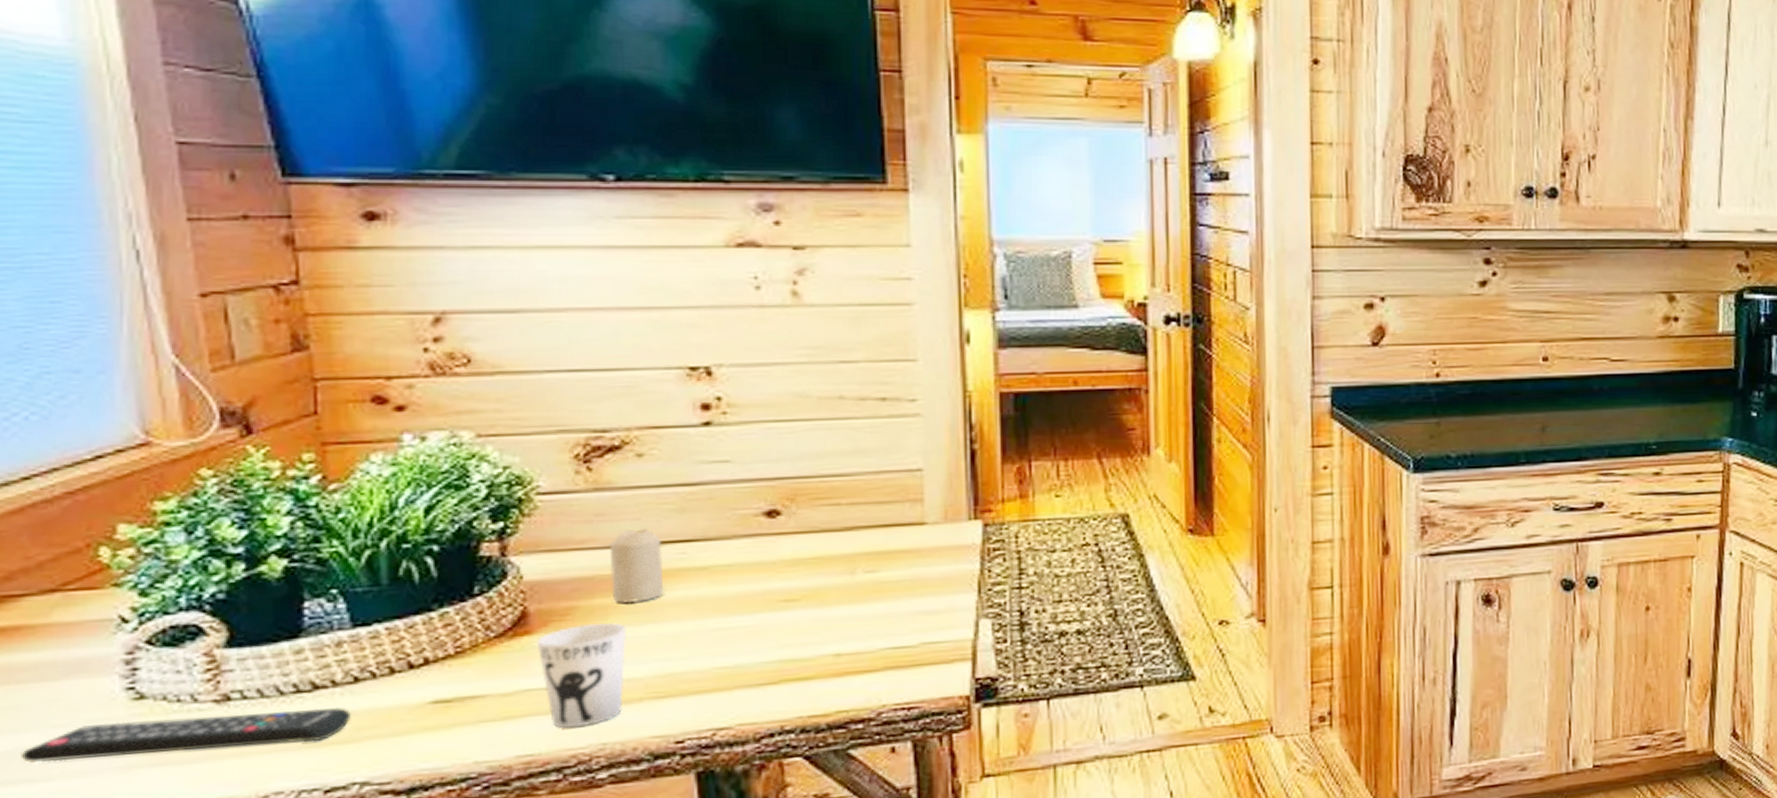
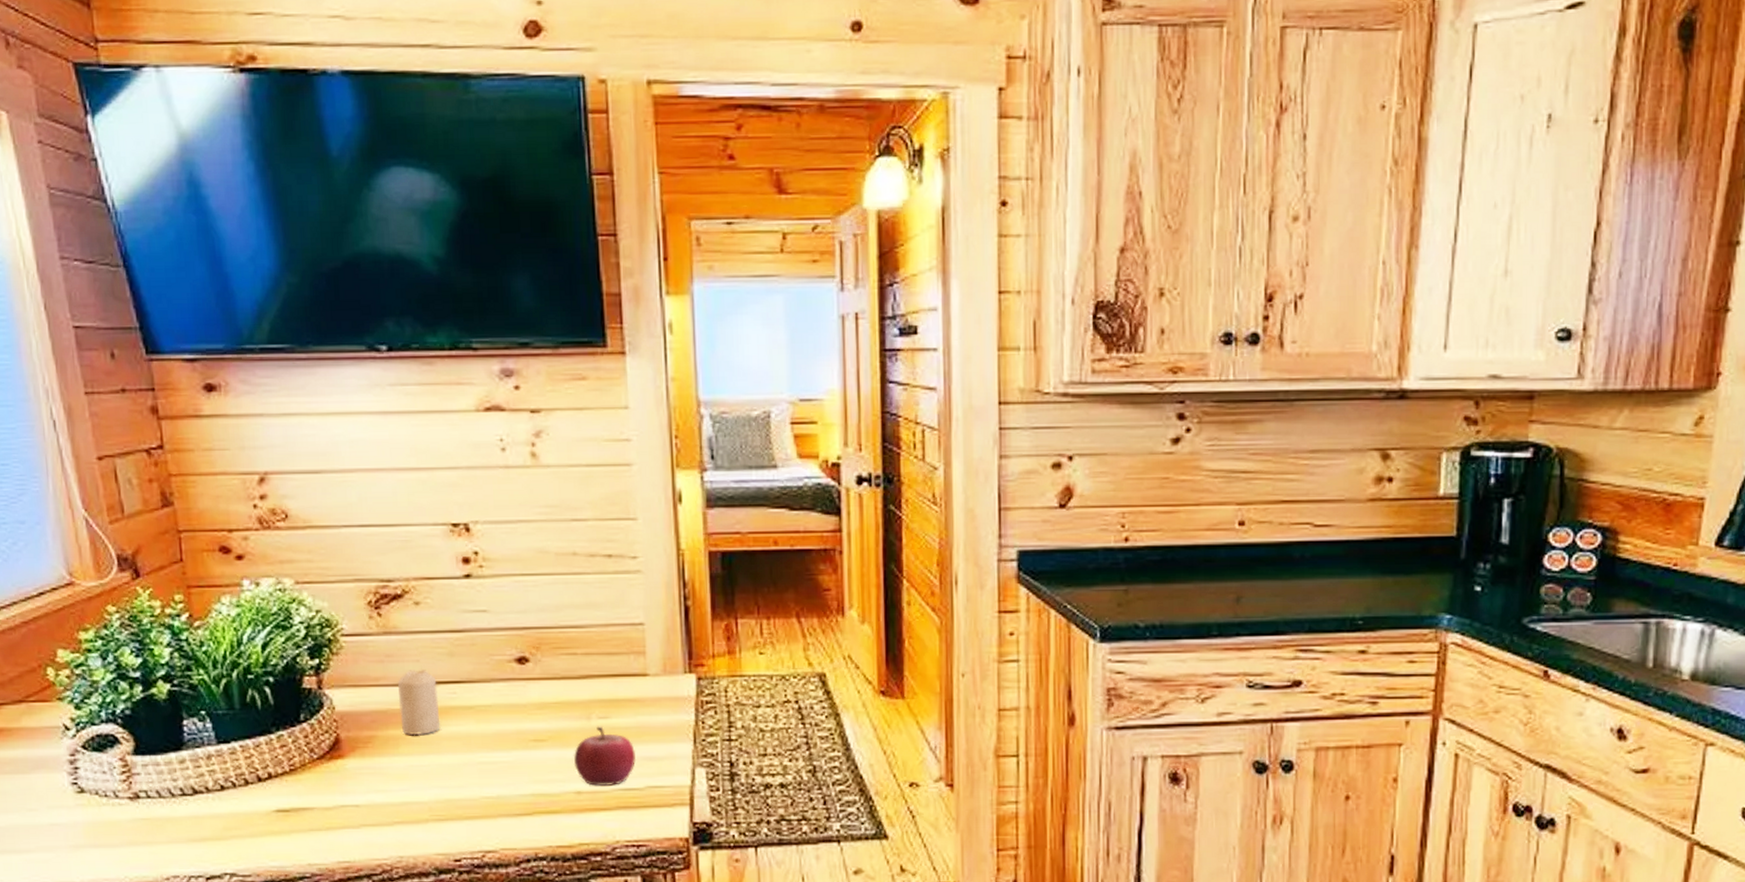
remote control: present [20,707,351,764] -> none [10,809,221,838]
cup: present [536,623,627,728] -> none [347,751,414,841]
fruit: none [832,581,910,647] -> present [573,726,637,786]

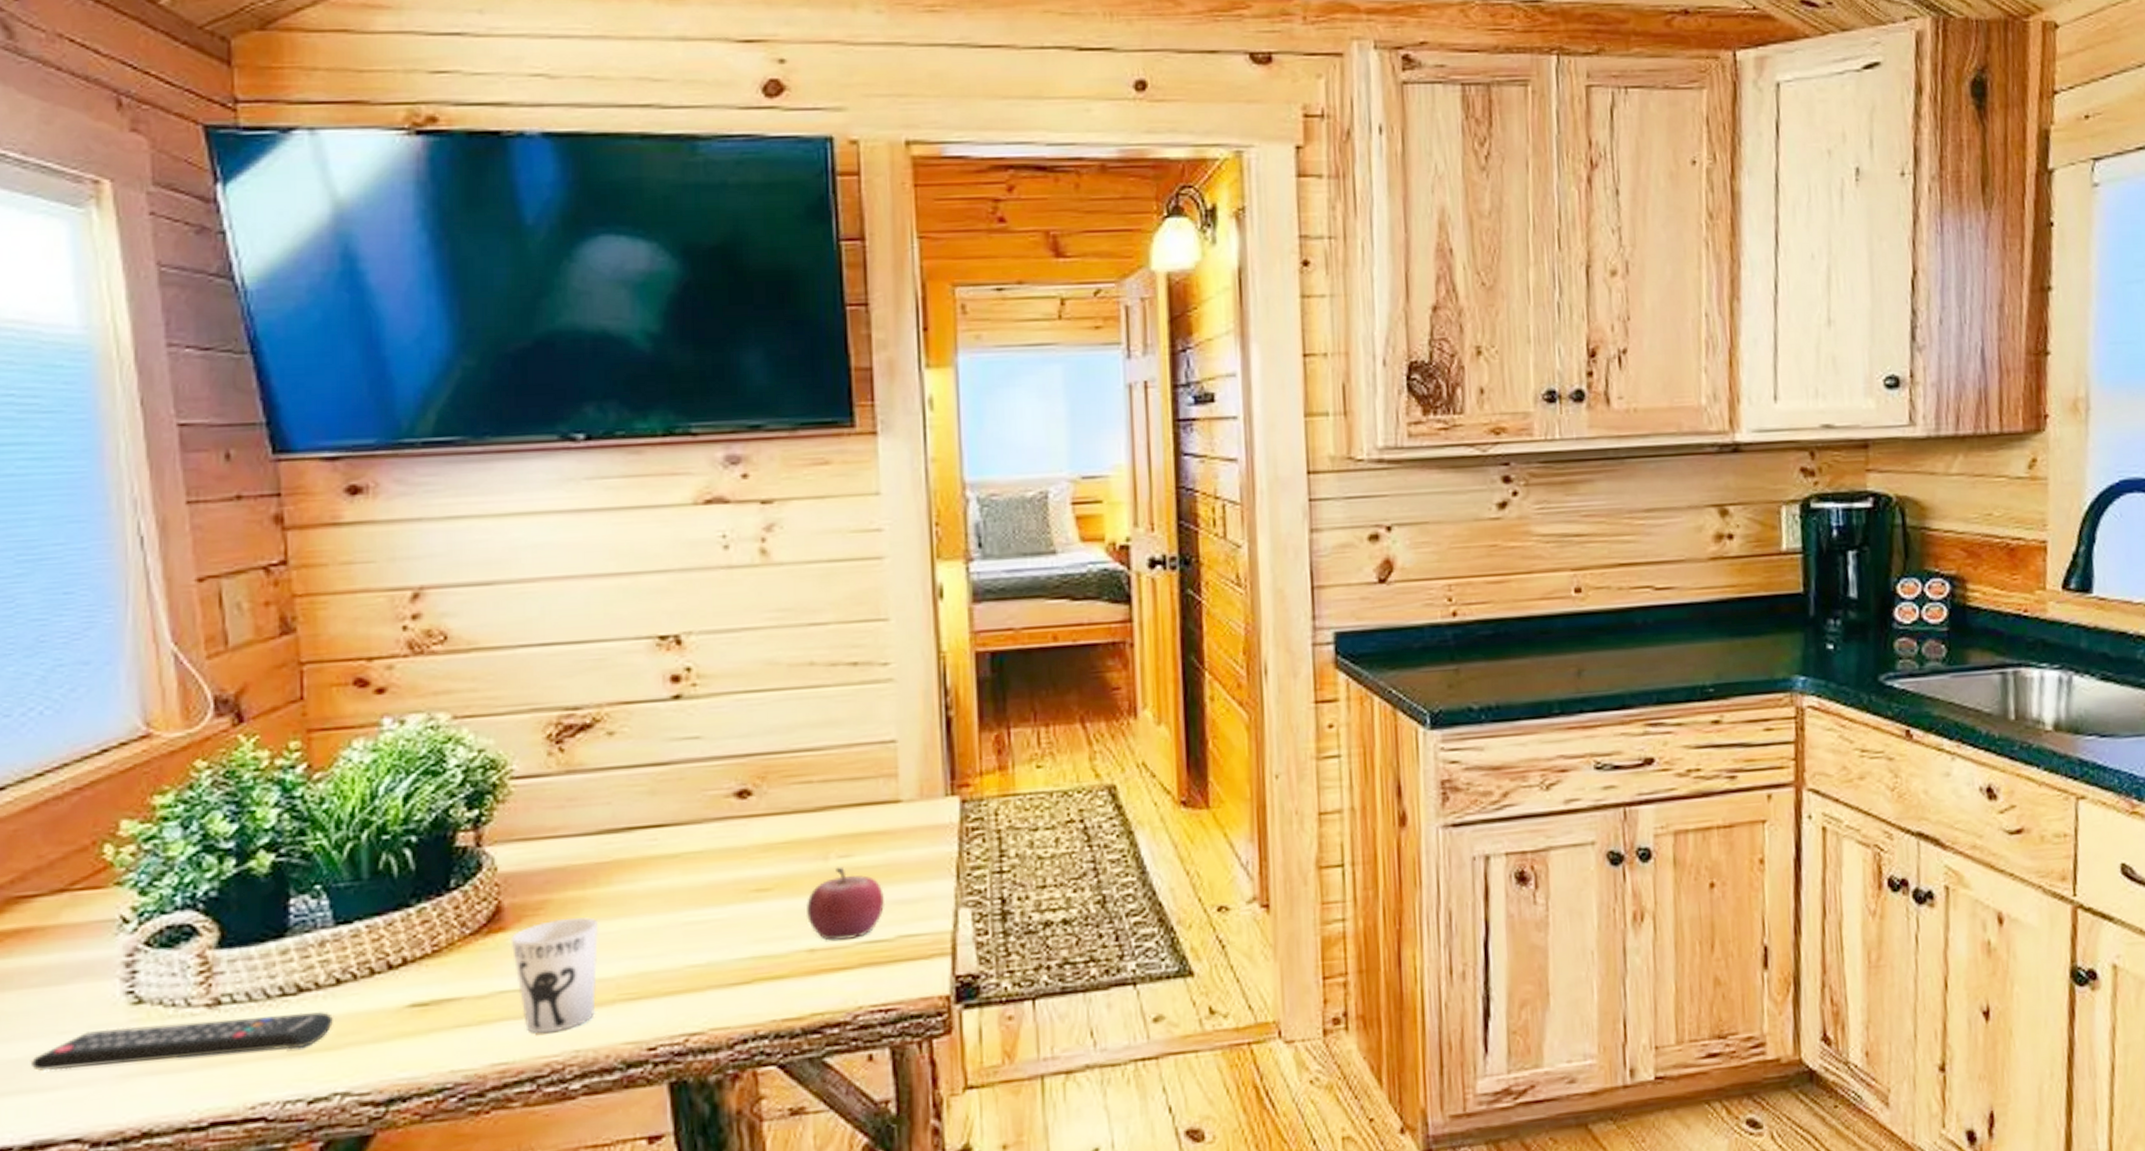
remote control: none [10,809,221,838] -> present [30,1011,333,1072]
cup: none [347,751,414,841] -> present [510,917,599,1034]
candle: present [397,670,441,736] -> none [581,813,636,896]

